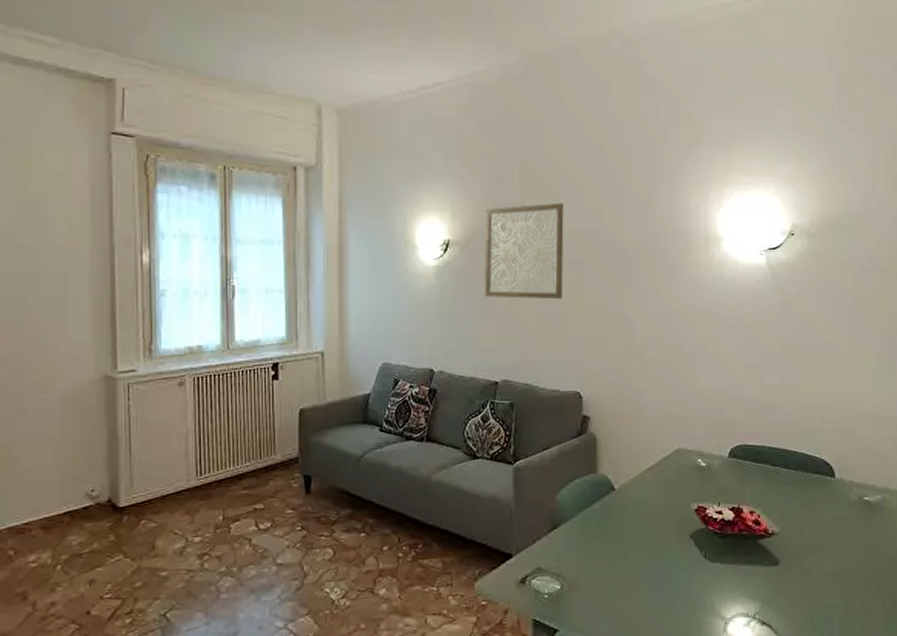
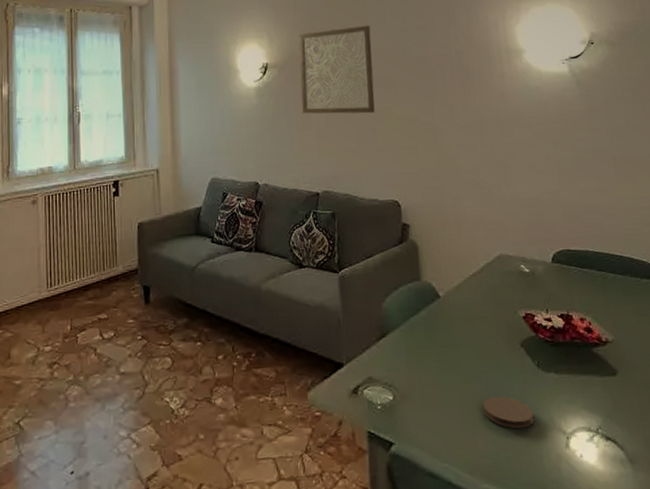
coaster: none [648,584,696,616] -> present [483,395,534,429]

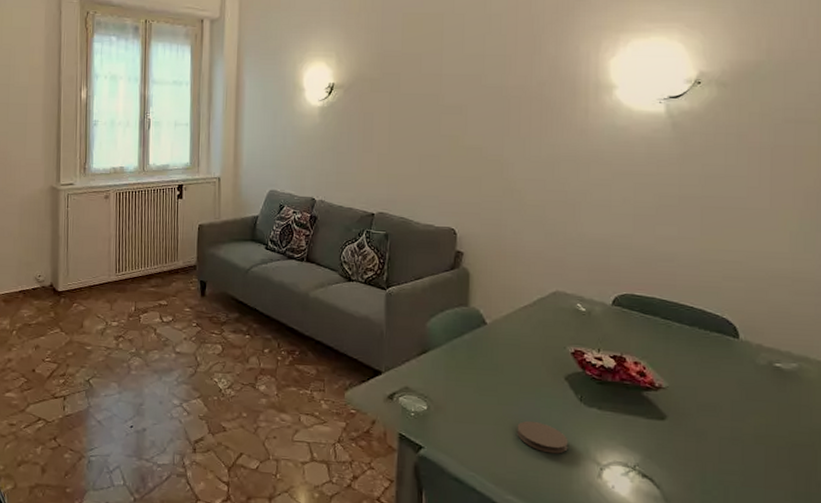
wall art: present [299,25,375,114] -> none [365,50,446,141]

